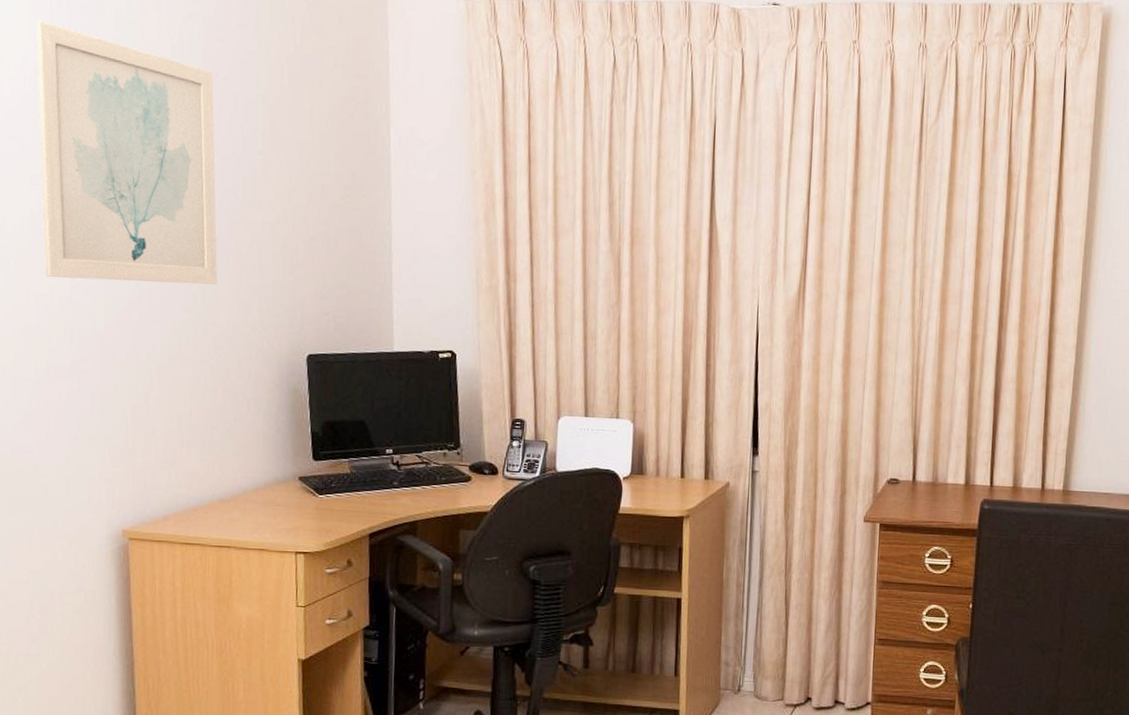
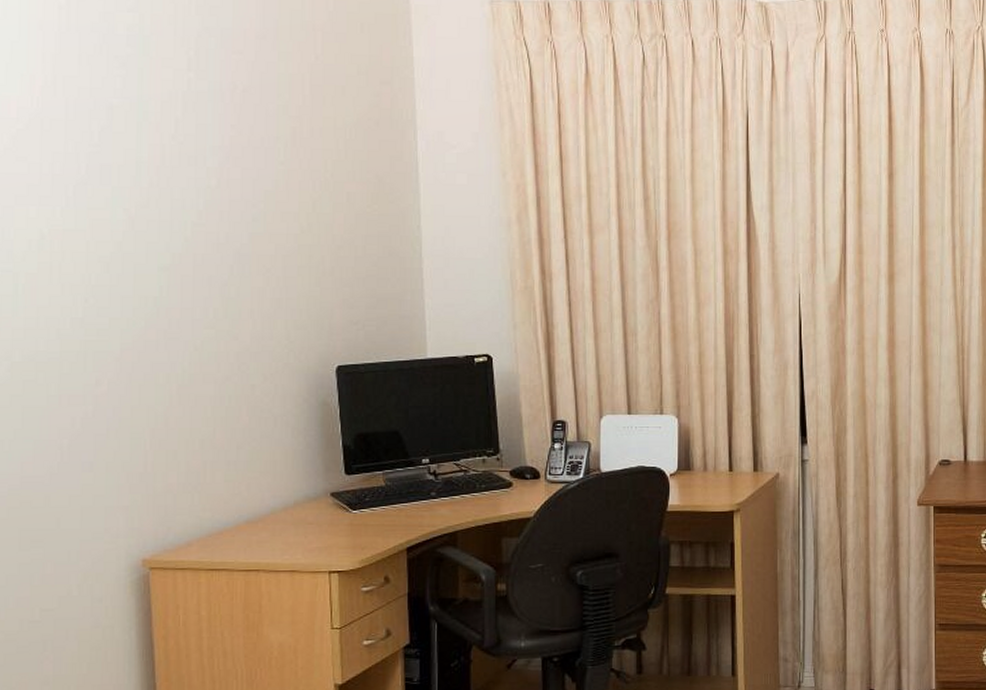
wall art: present [35,20,218,285] -> none [42,39,241,300]

